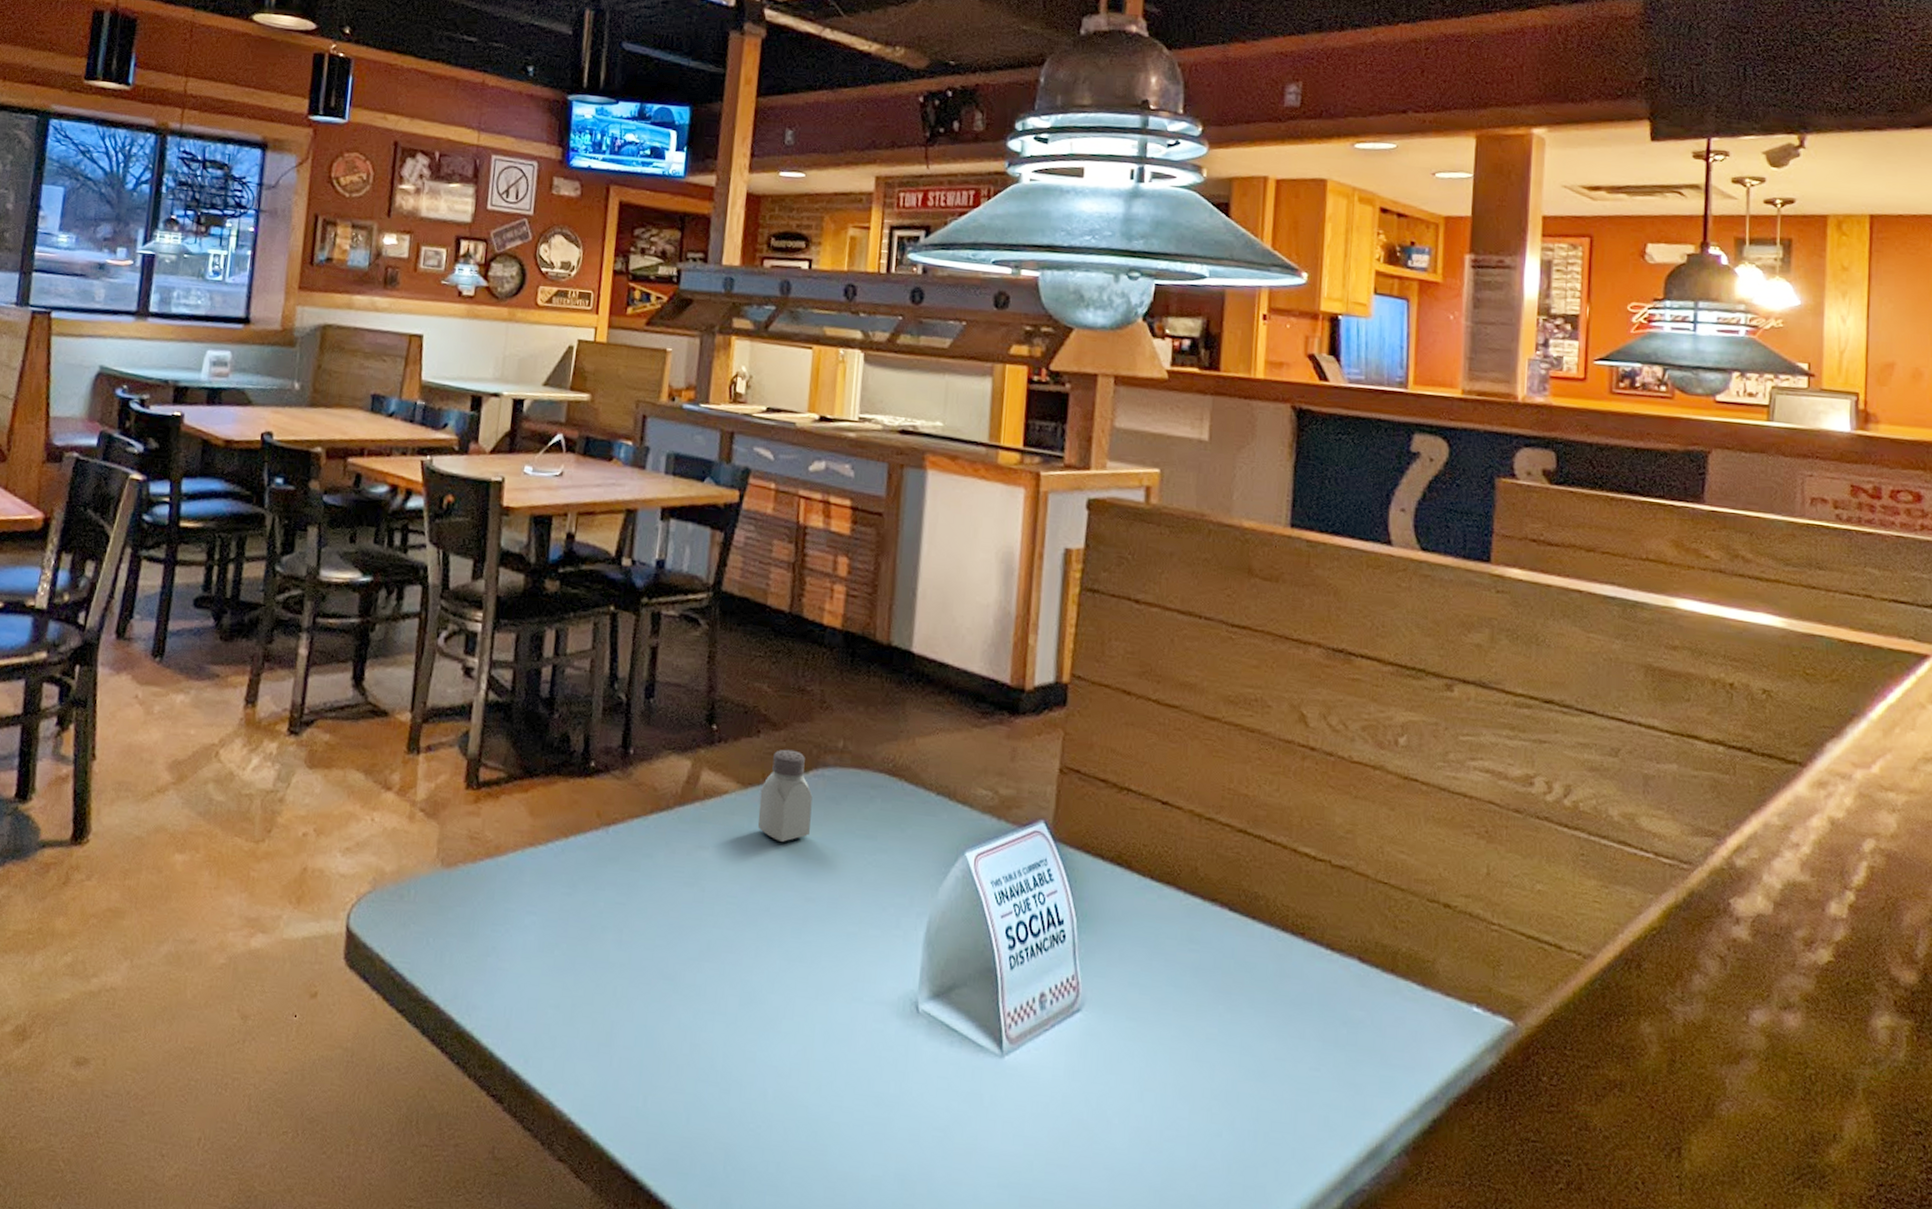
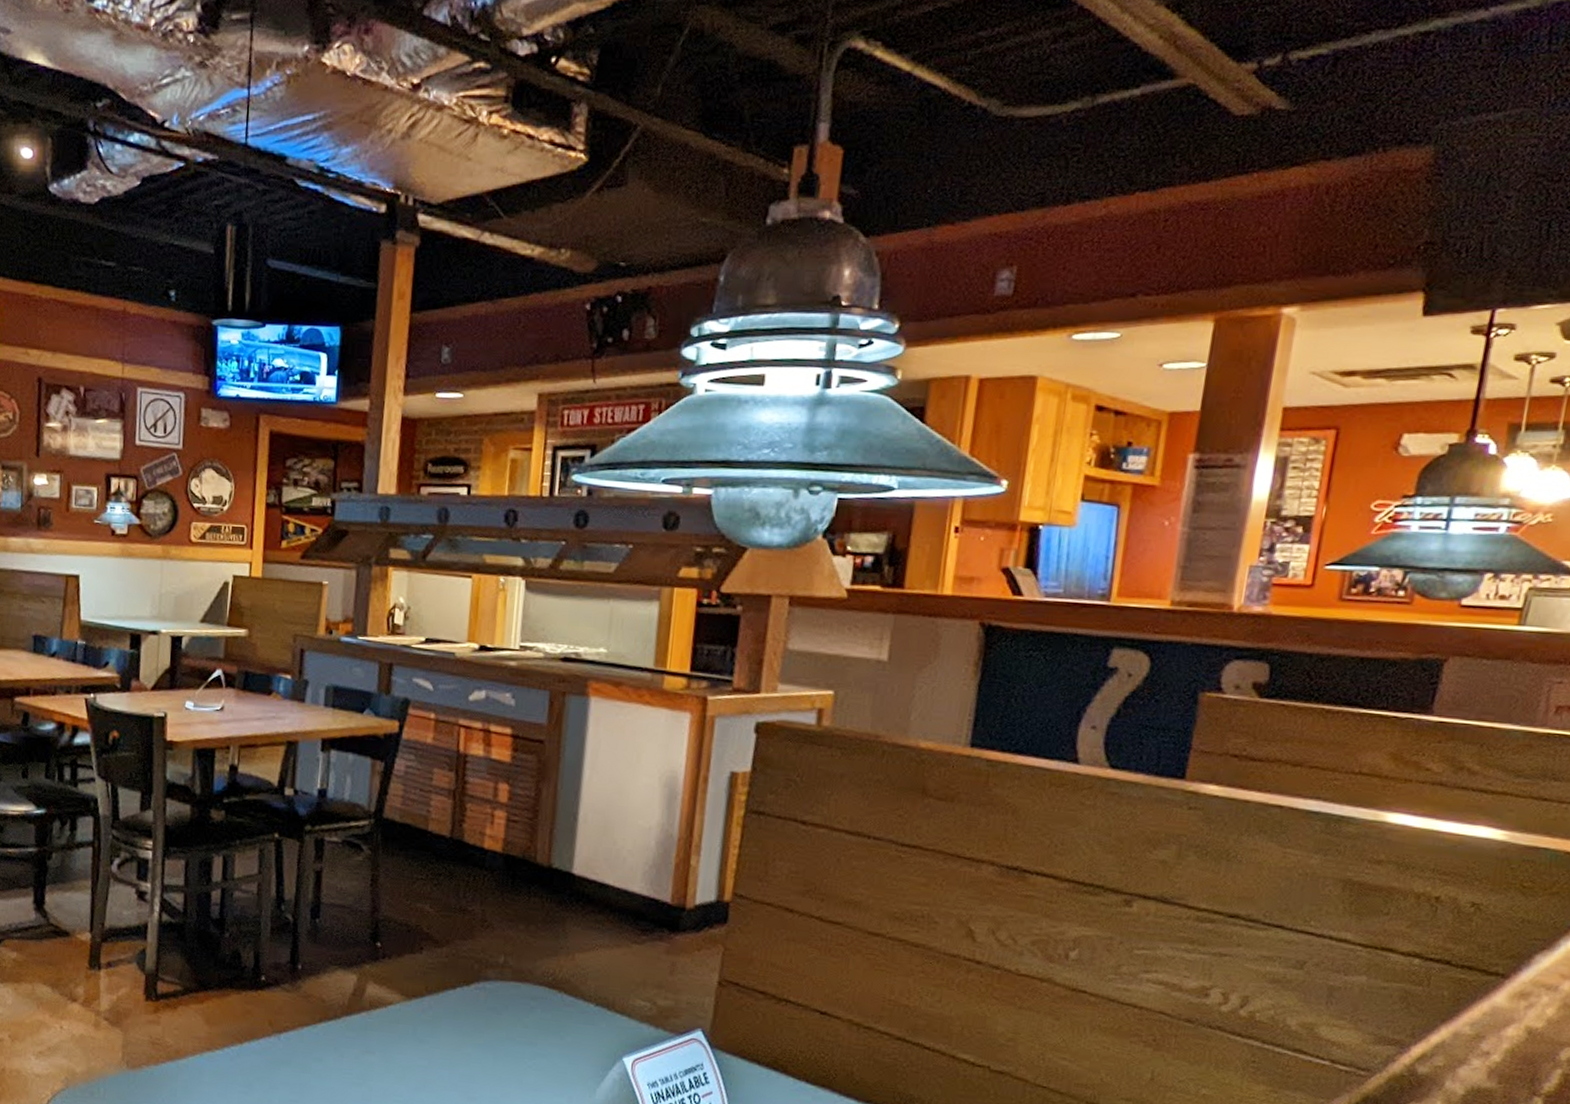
saltshaker: present [757,749,813,842] -> none [421,964,475,1048]

